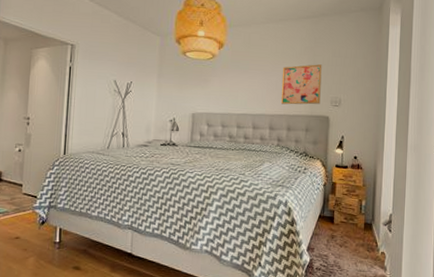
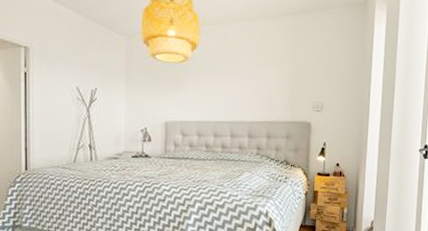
wall art: present [280,64,322,105] -> none [260,66,303,111]

